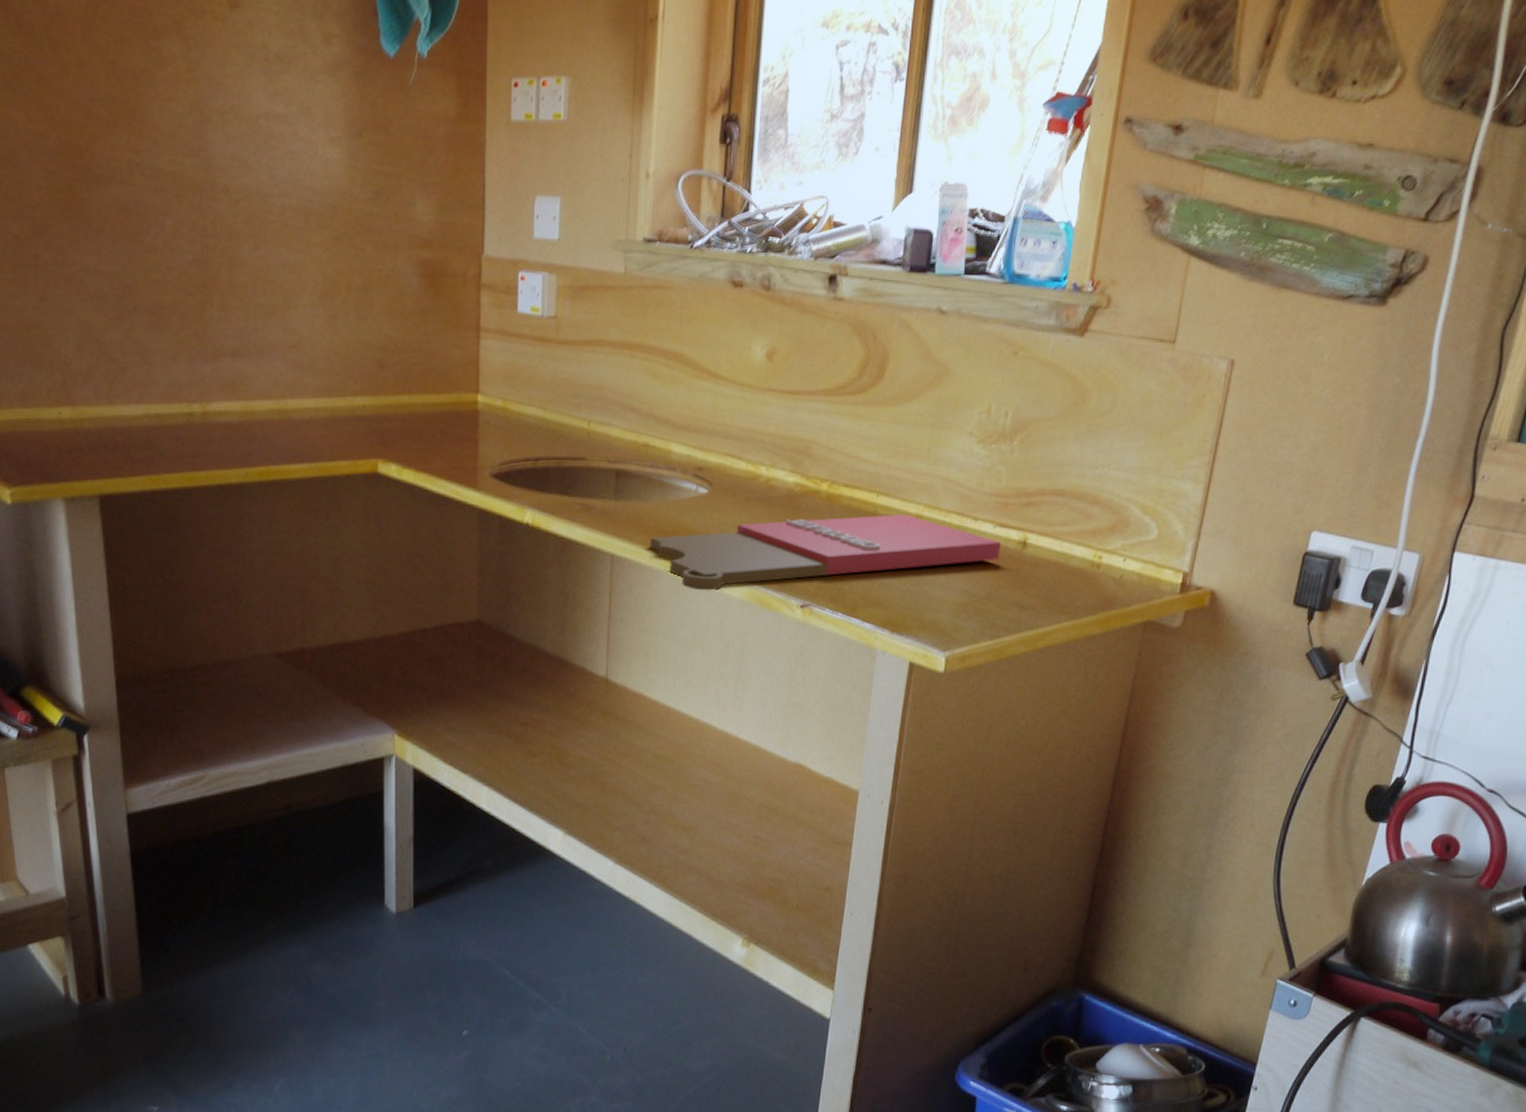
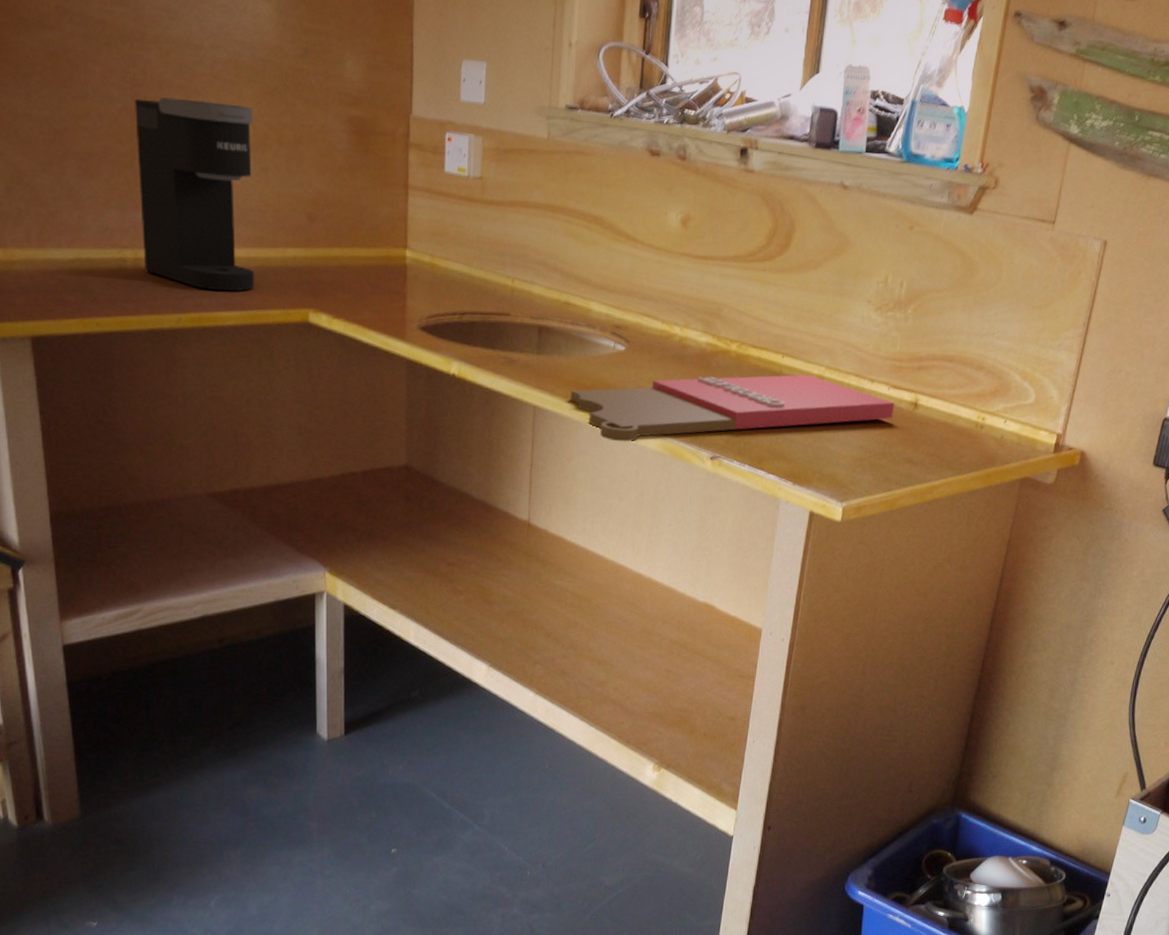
coffee maker: none [204,247,323,444] -> present [135,97,255,292]

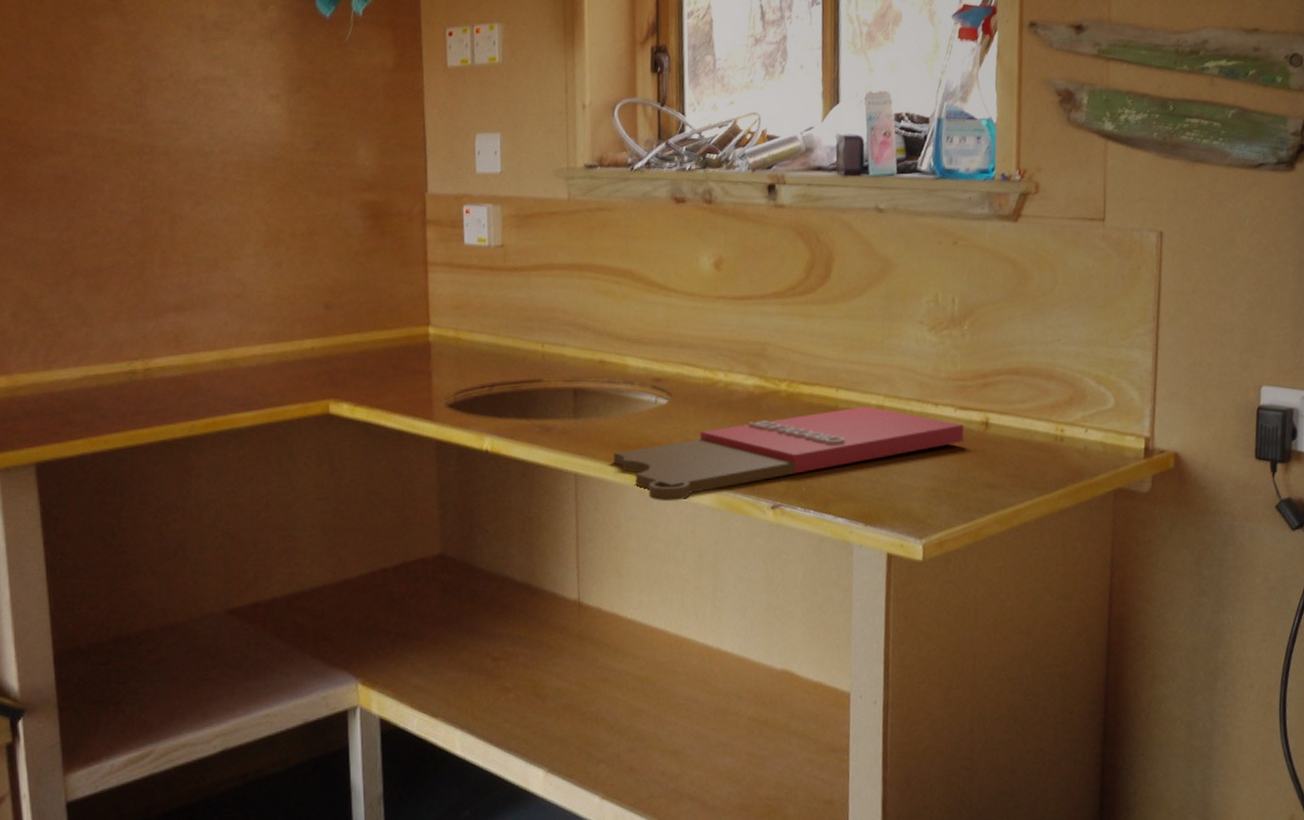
coffee maker: present [135,97,255,292] -> none [145,203,272,393]

